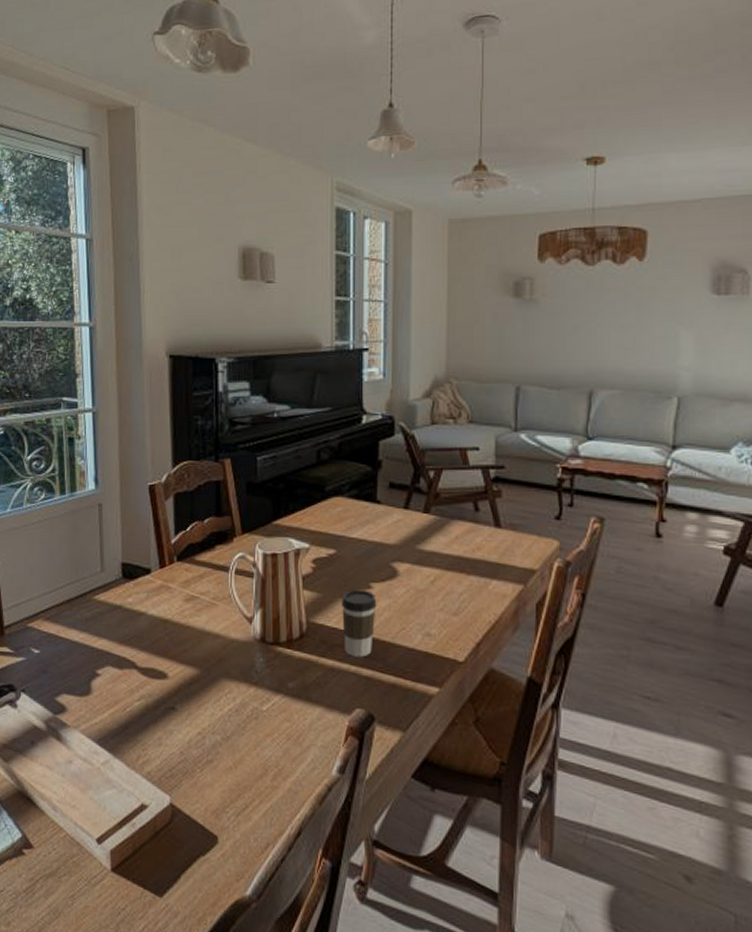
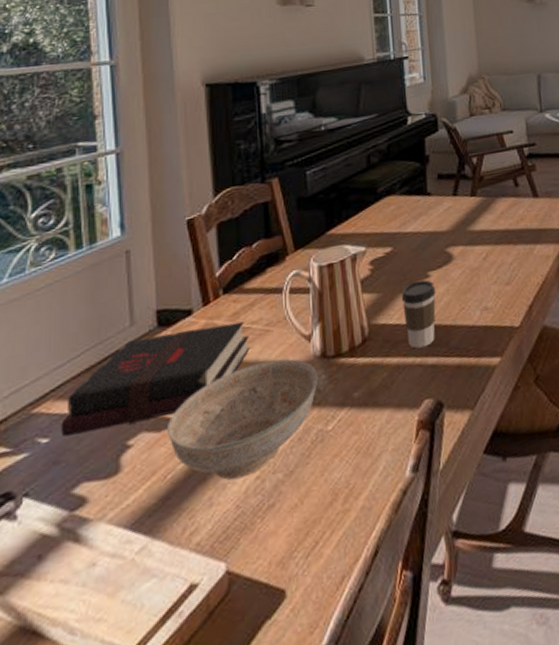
hardback book: none [48,584,198,657] -> present [61,321,250,437]
decorative bowl: none [128,632,257,729] -> present [168,359,319,480]

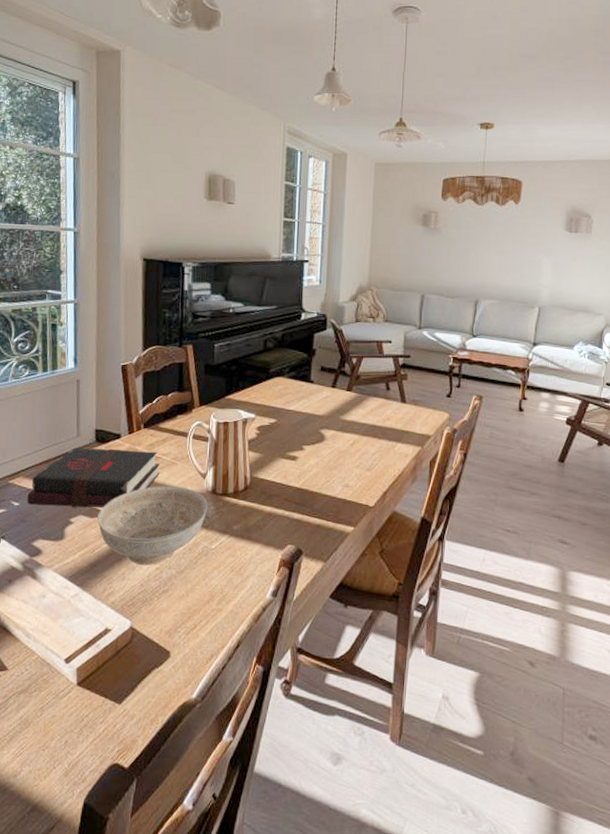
coffee cup: present [401,279,436,349] -> none [278,450,308,504]

